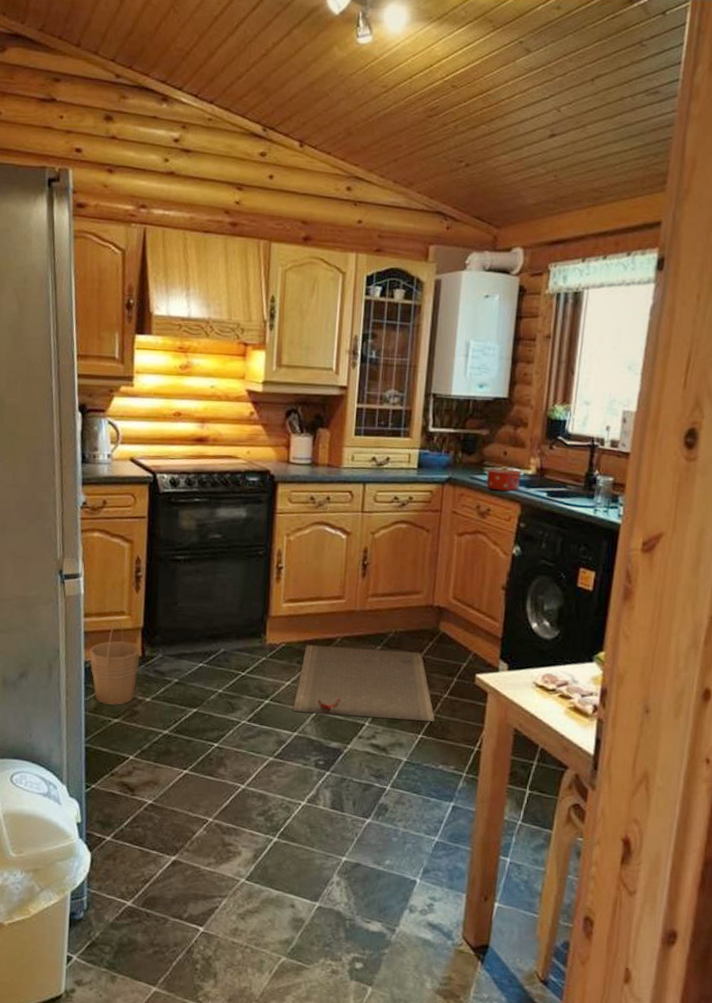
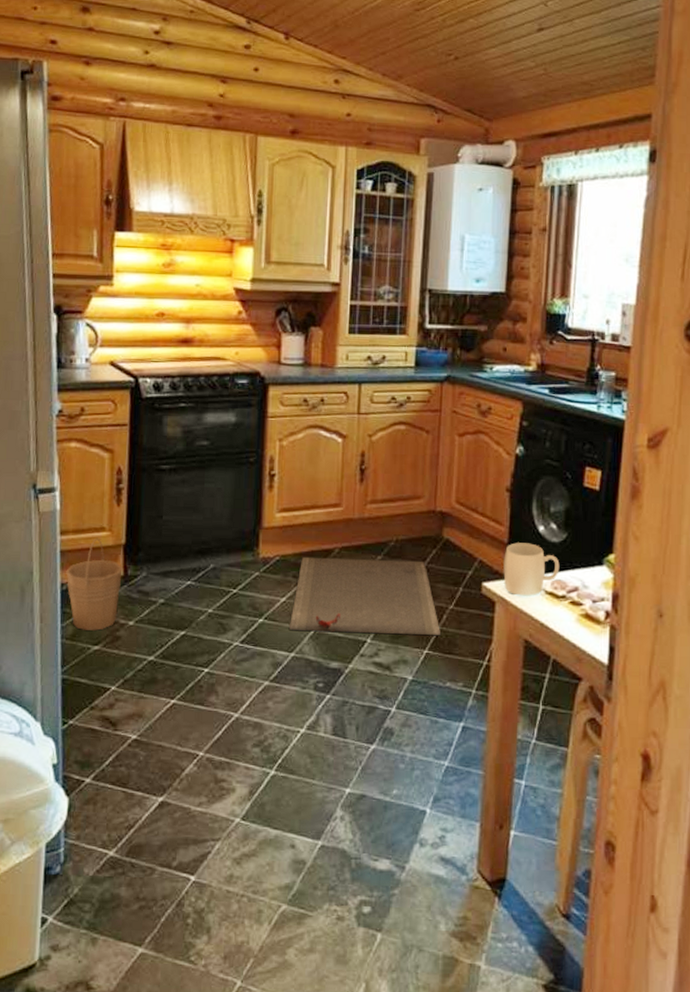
casserole: present [485,466,523,492] -> none [485,363,523,389]
mug: none [496,638,551,689] -> present [503,542,560,596]

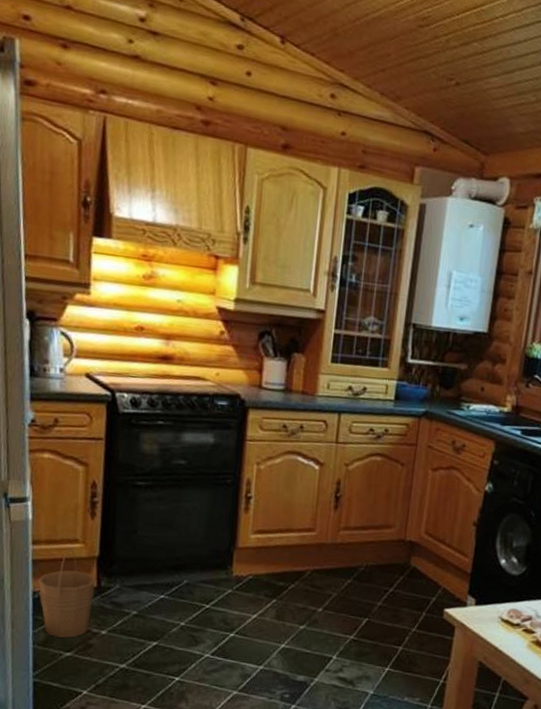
door mat: present [288,556,440,635] -> none [258,577,402,655]
mug: present [503,542,560,596] -> none [464,573,517,623]

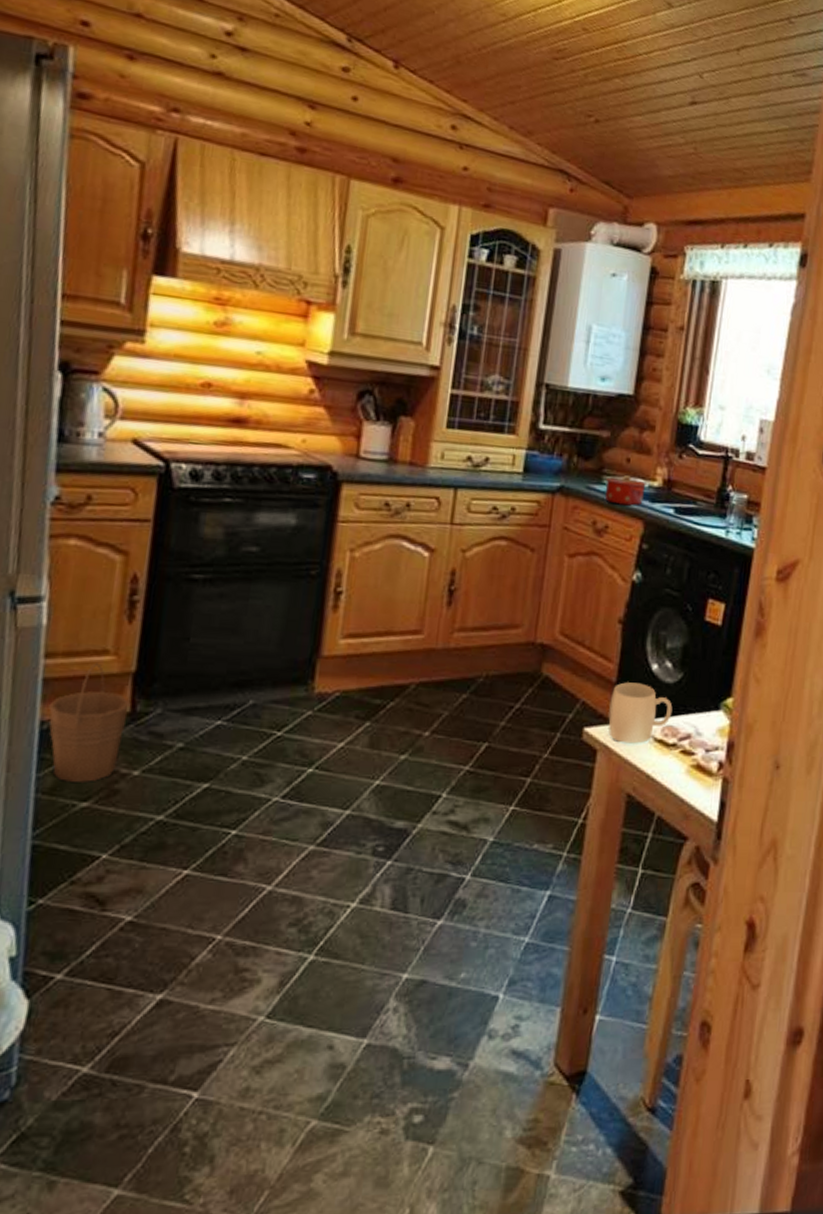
casserole: none [462,402,499,429] -> present [604,475,648,506]
mug: none [464,573,517,623] -> present [608,682,673,744]

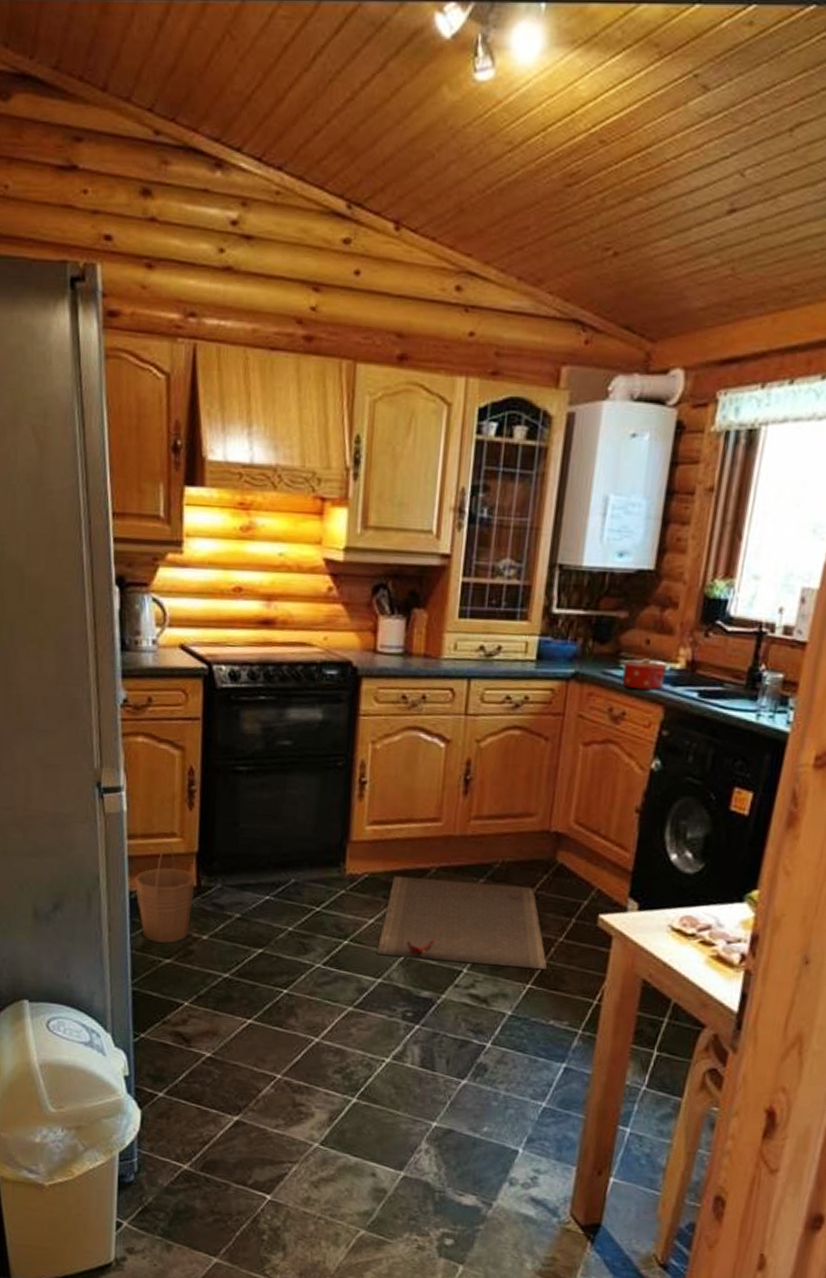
door mat: none [345,693,531,789] -> present [376,875,547,969]
mug: present [608,682,673,744] -> none [624,871,692,933]

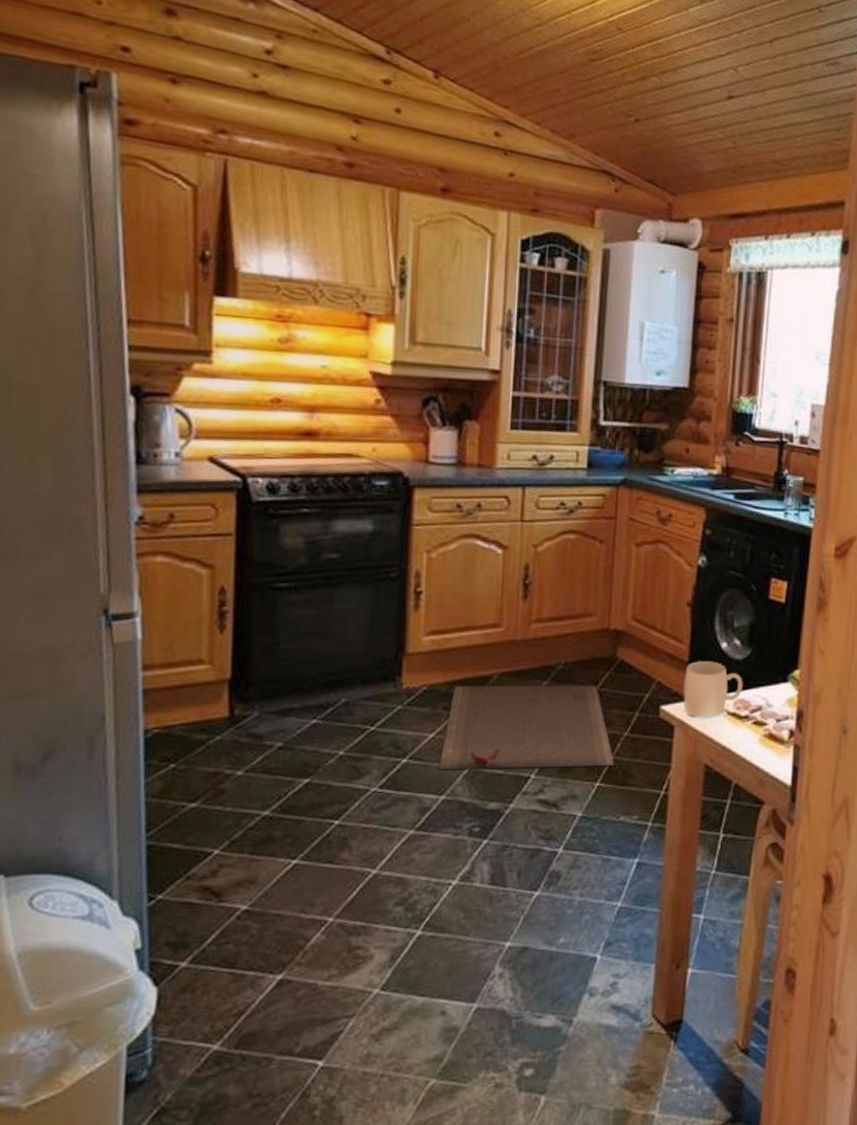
bucket: present [134,844,196,943] -> none [151,672,228,785]
casserole: present [621,658,669,691] -> none [666,465,707,494]
mug: none [624,871,692,933] -> present [683,661,743,718]

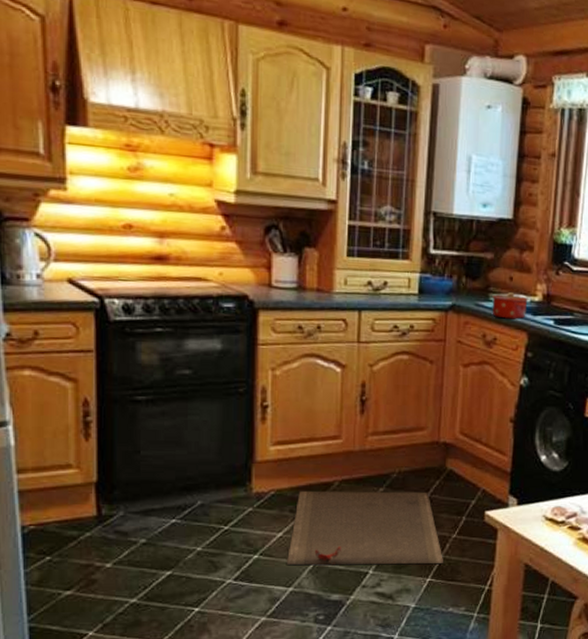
casserole: none [666,465,707,494] -> present [491,292,529,320]
mug: present [683,661,743,718] -> none [506,472,560,523]

